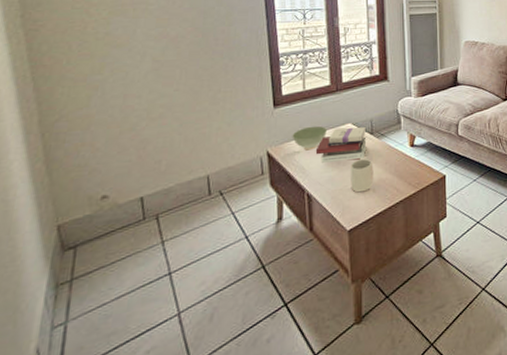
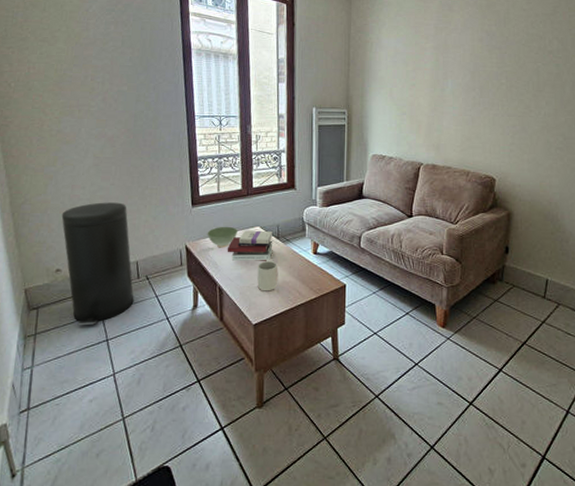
pedal bin: none [109,110,205,262] -> present [61,202,134,326]

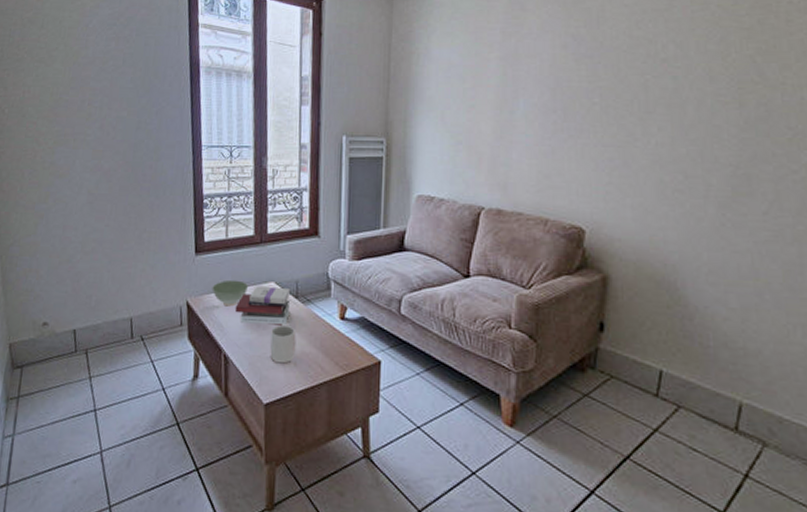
pedal bin: present [61,202,134,326] -> none [51,246,127,391]

